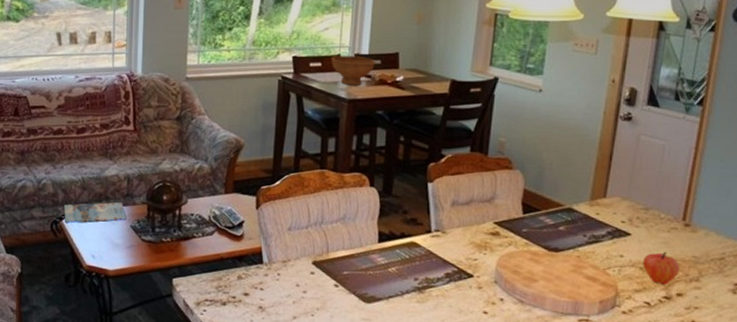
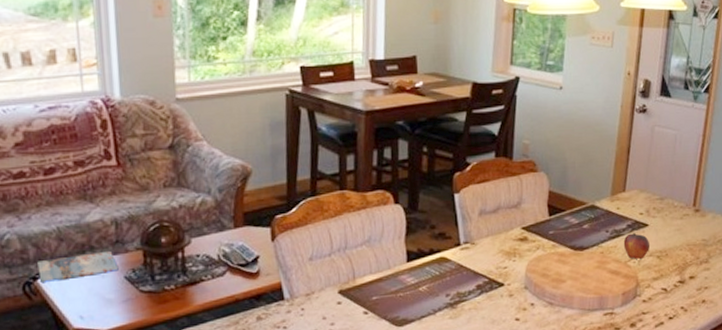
bowl: present [331,55,376,85] -> none [343,61,393,95]
fruit: none [602,240,633,268] -> present [623,232,651,259]
fruit: present [643,251,681,285] -> none [659,238,692,270]

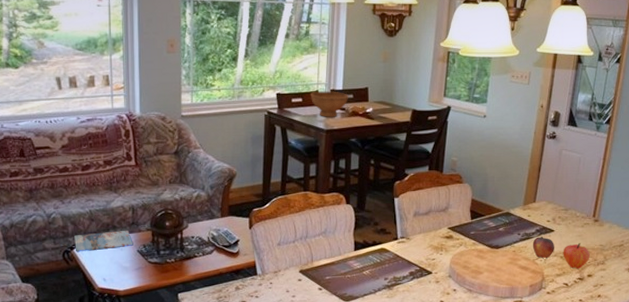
bowl: none [343,61,393,95] -> present [310,91,349,117]
fruit: none [659,238,692,270] -> present [563,242,591,269]

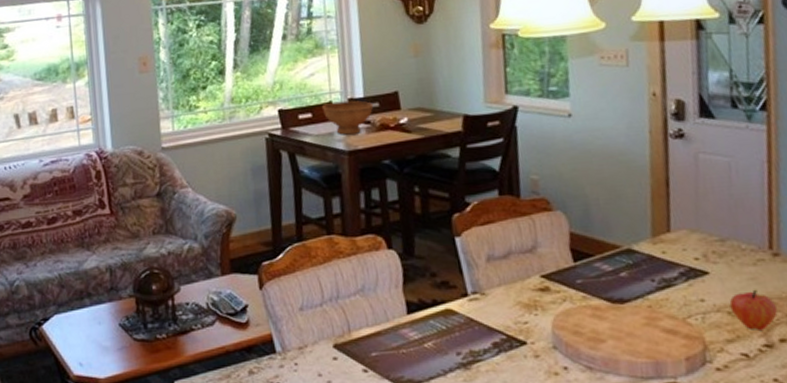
magazine: present [74,231,133,251] -> none [42,298,114,328]
fruit: present [532,236,555,258] -> none [677,281,716,315]

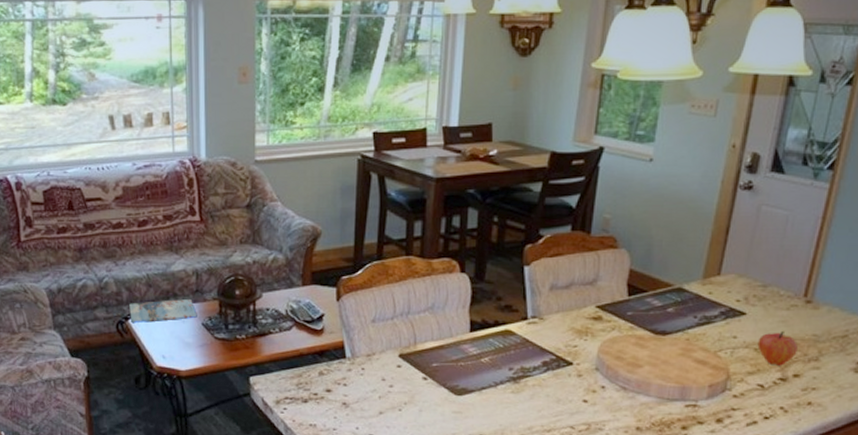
magazine: none [42,298,114,328] -> present [129,299,197,322]
bowl: present [321,100,374,135] -> none [415,128,467,162]

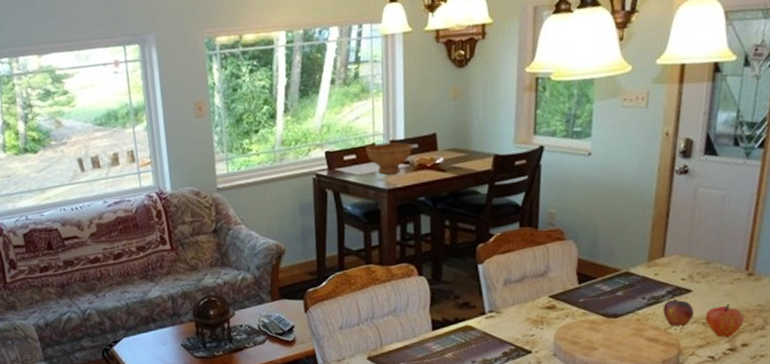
magazine: present [129,299,197,322] -> none [112,323,176,349]
bowl: none [415,128,467,162] -> present [365,142,413,175]
fruit: none [714,320,747,350] -> present [662,298,695,326]

